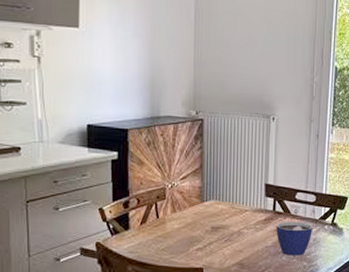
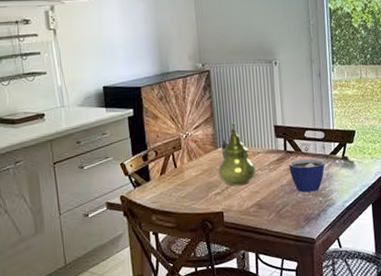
teapot: none [202,177,241,243] -> present [218,123,256,186]

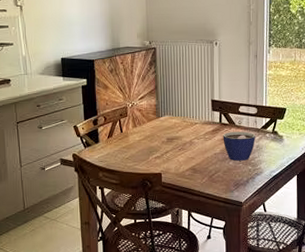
teapot: present [218,123,256,186] -> none [159,95,192,152]

